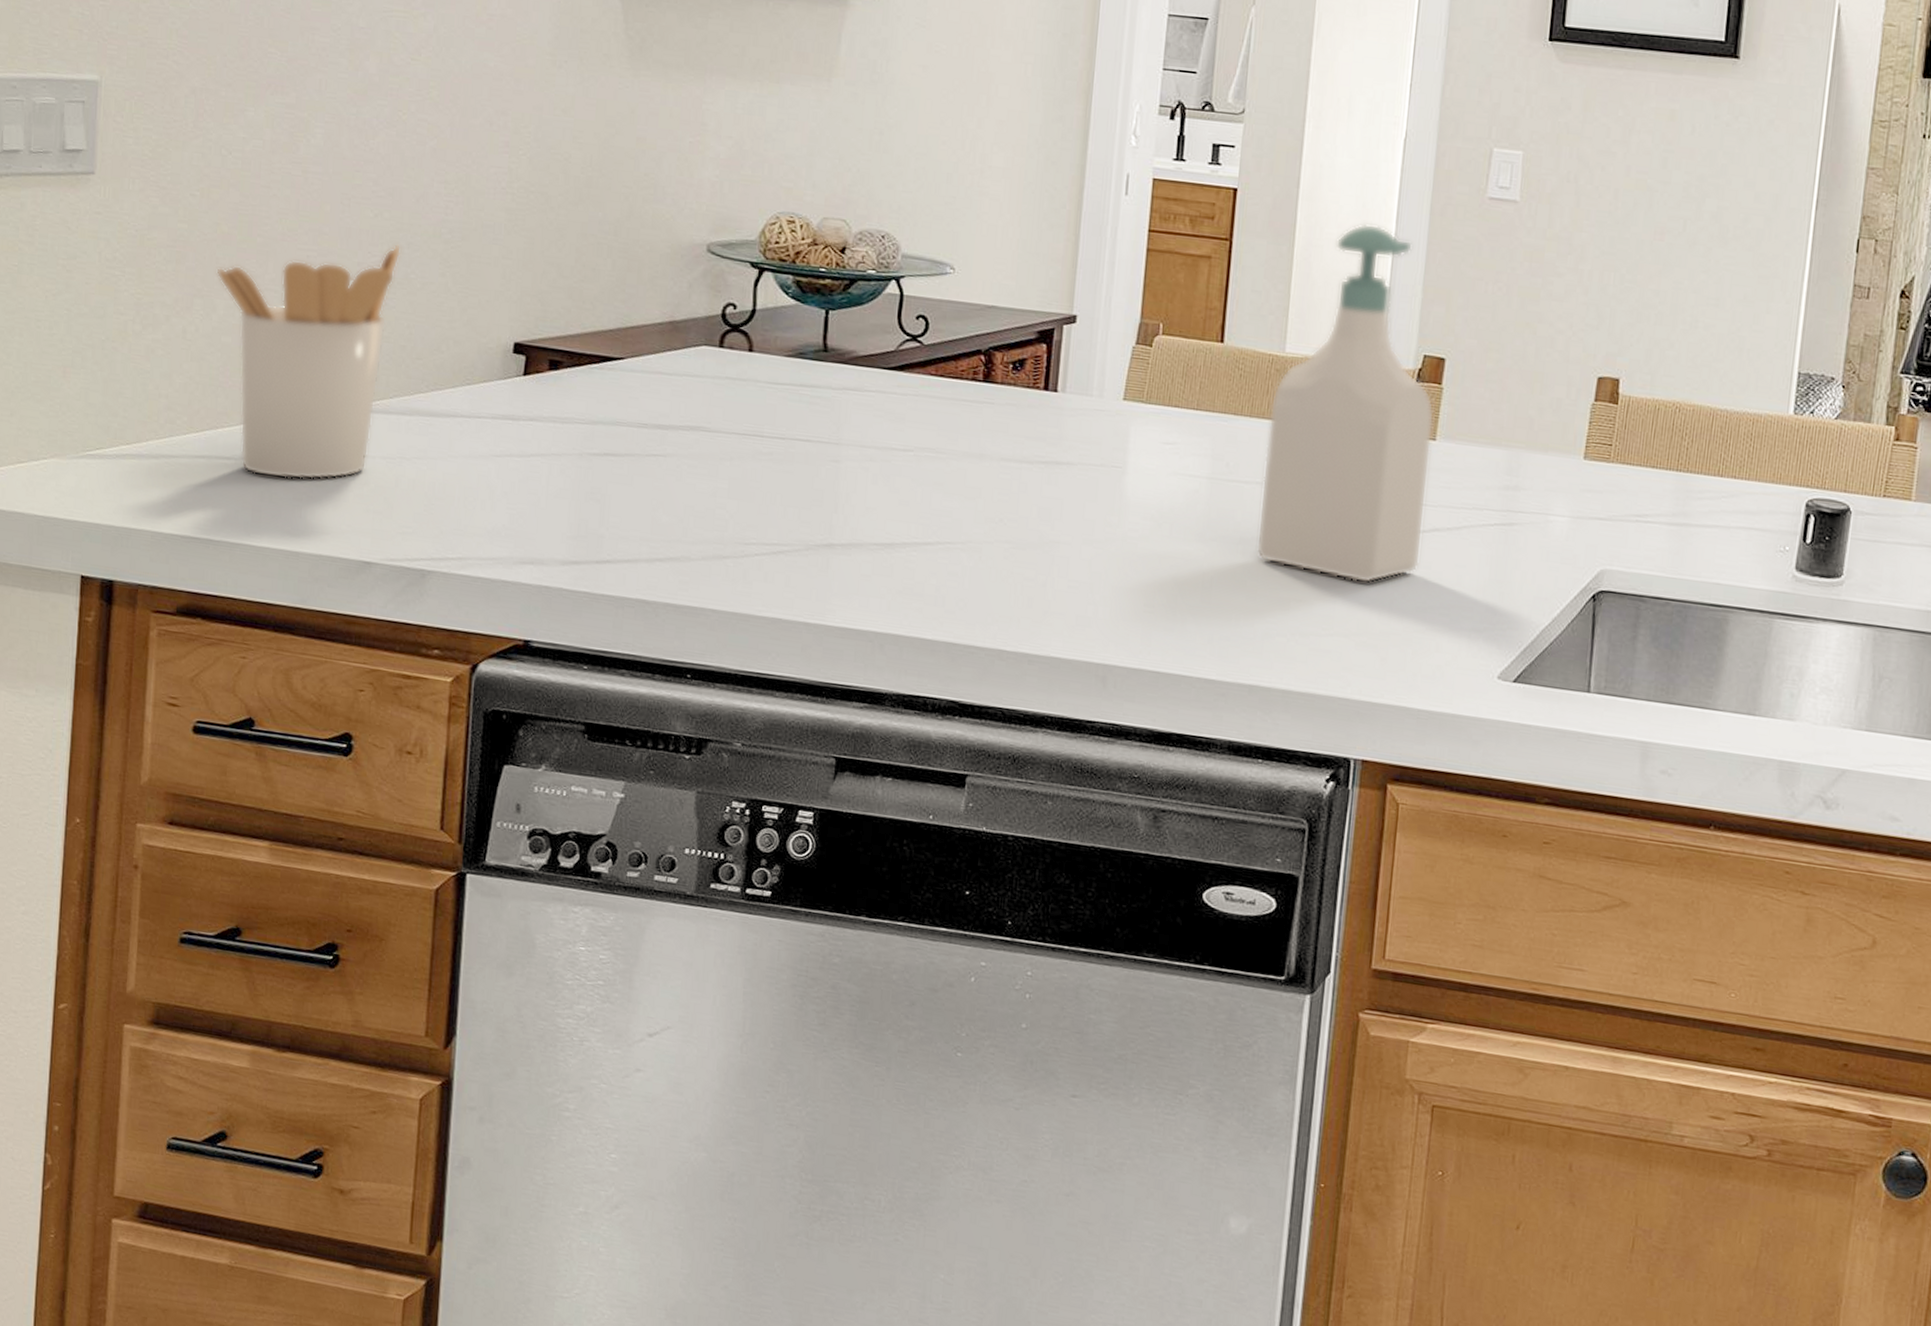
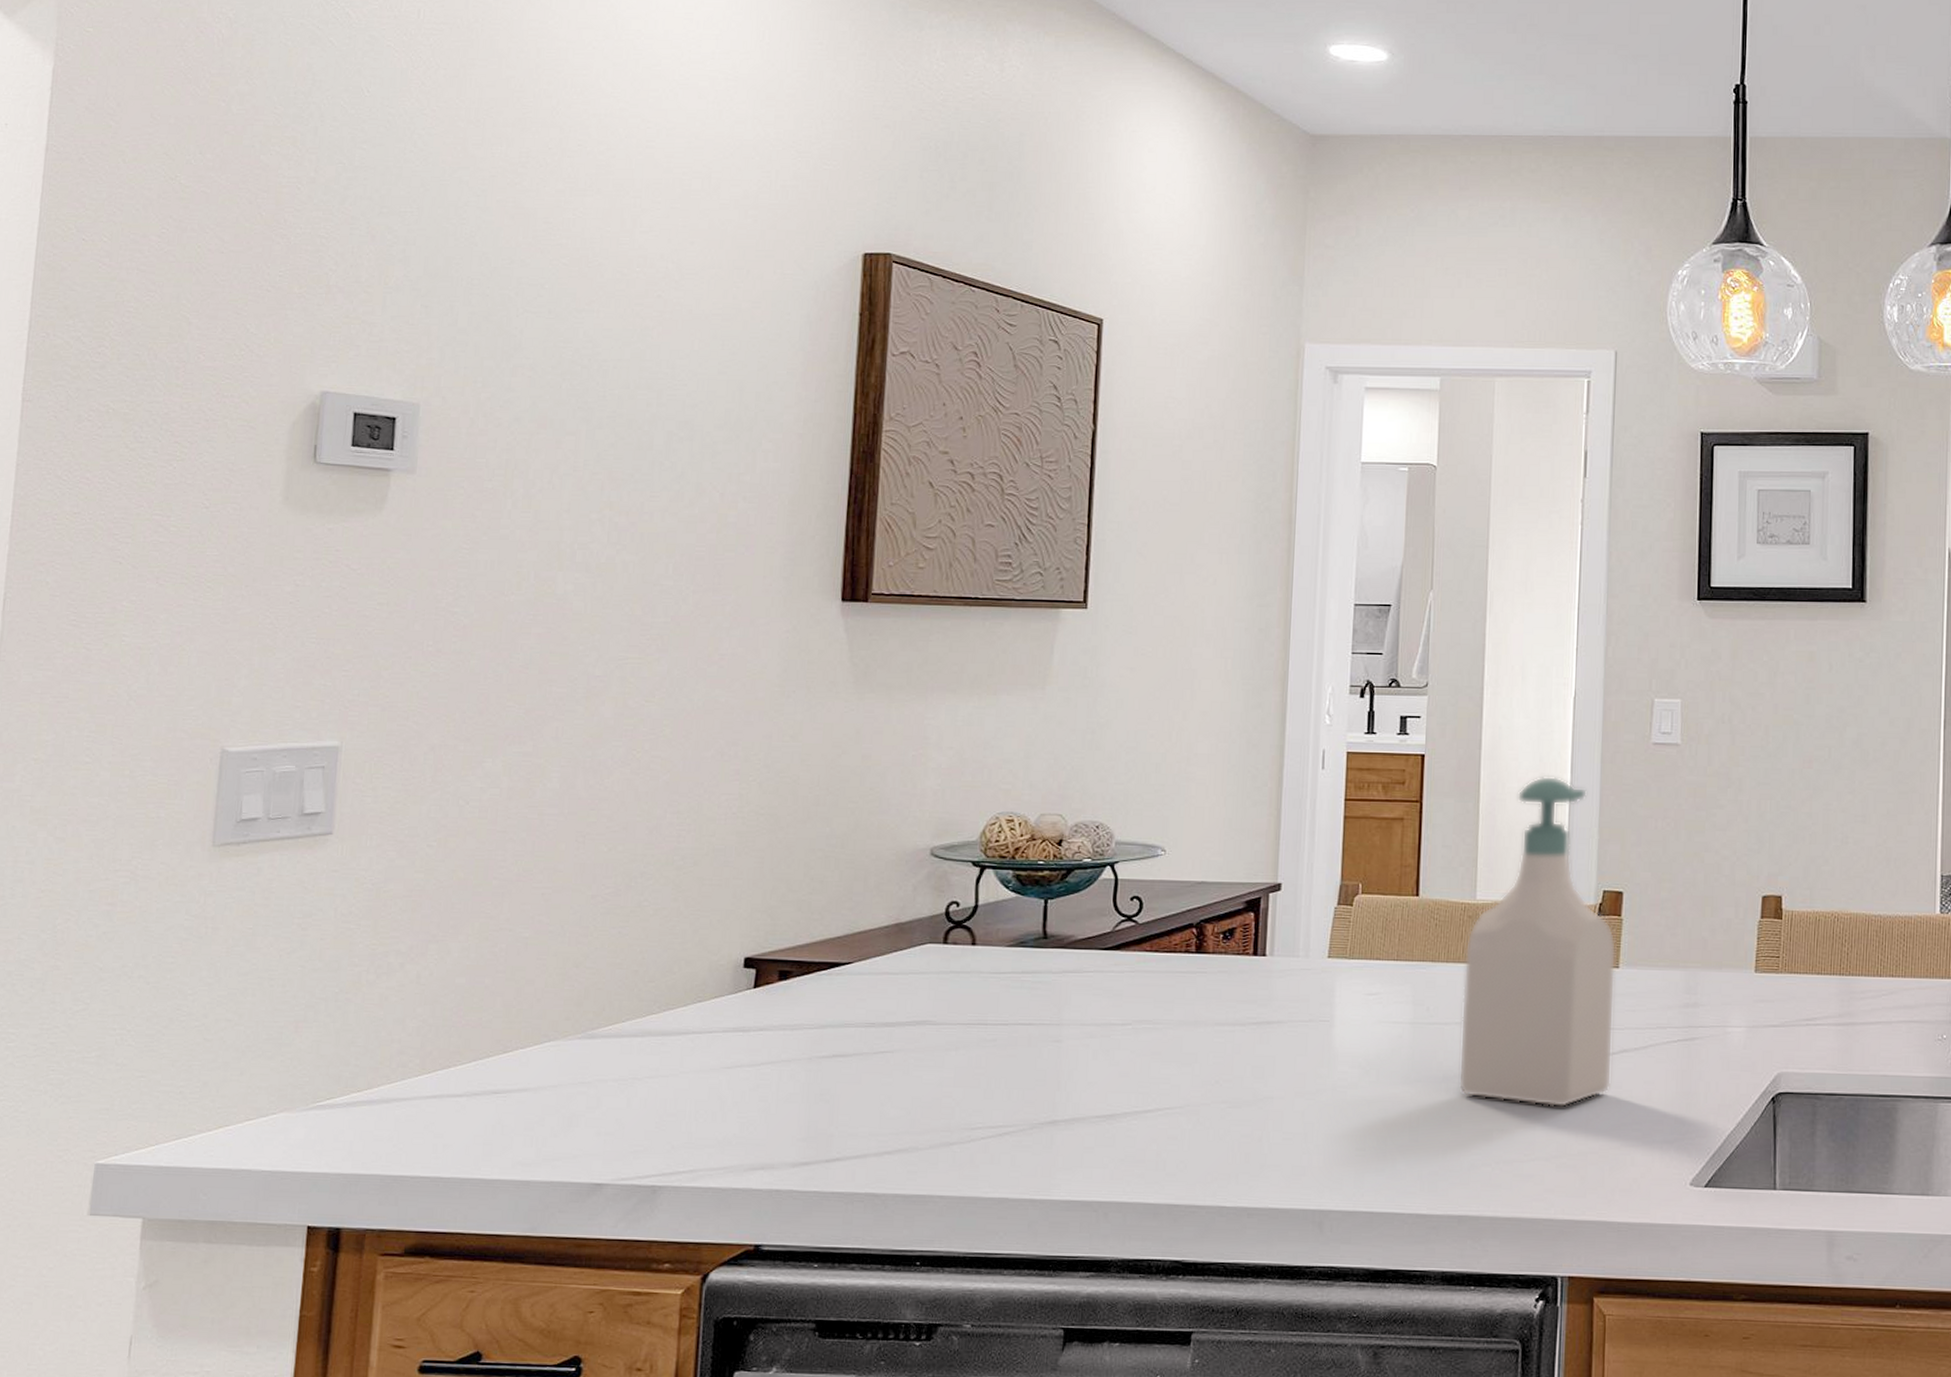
utensil holder: present [216,244,402,480] -> none [451,875,635,1111]

